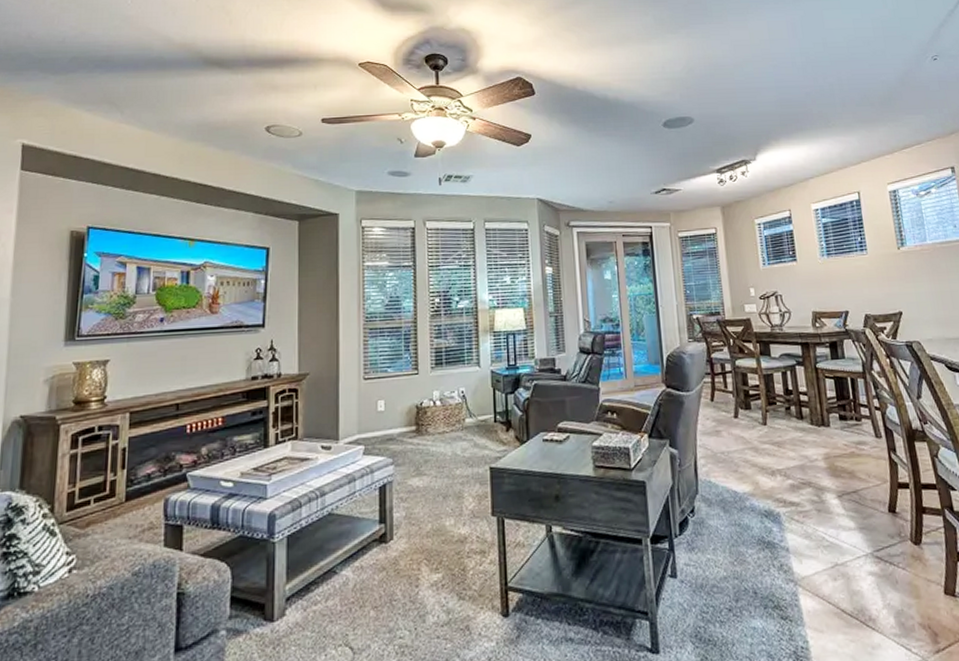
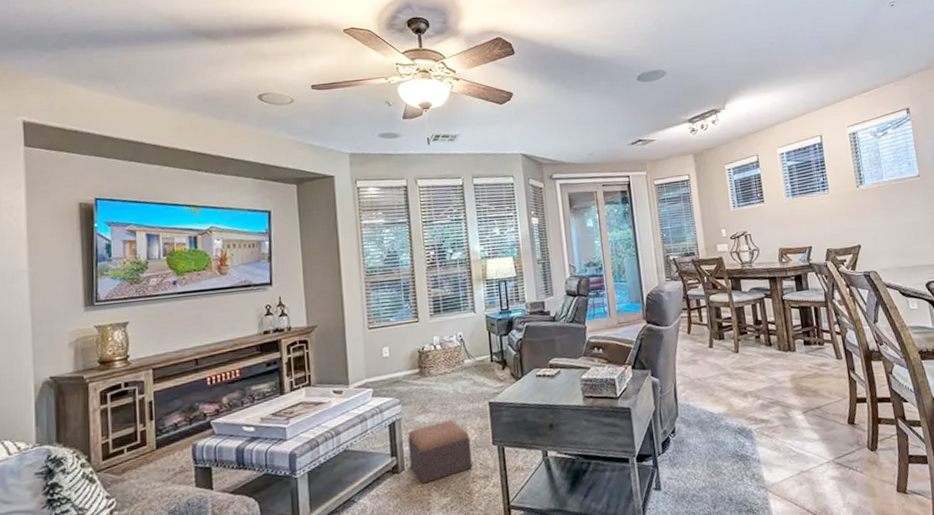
footstool: none [399,484,468,556] -> present [408,419,473,484]

